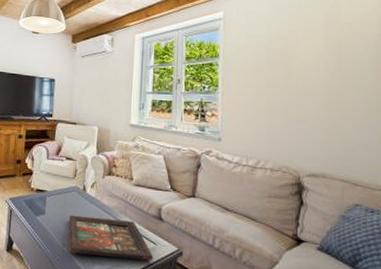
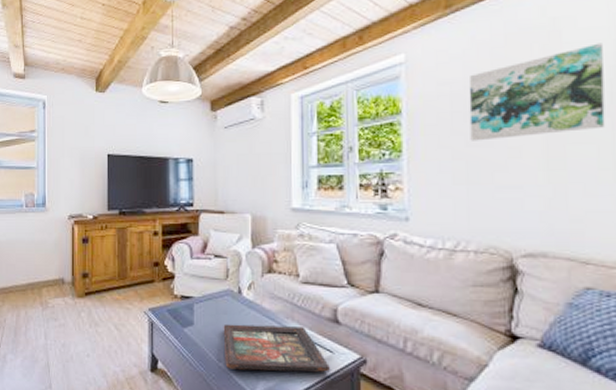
wall art: none [270,16,371,83] -> present [468,43,606,141]

